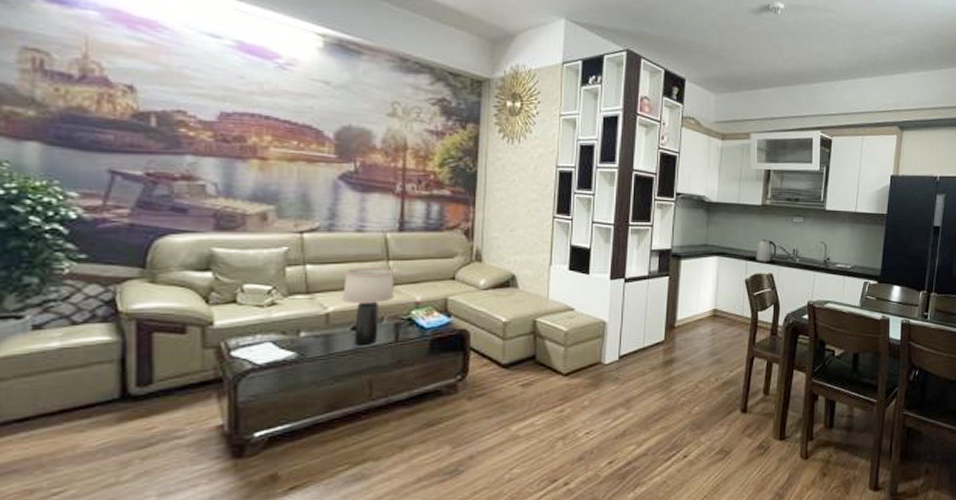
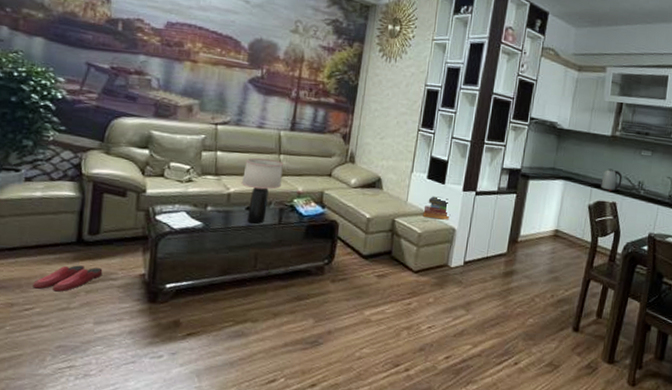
slippers: none [61,426,163,466] -> present [33,265,103,292]
books: none [568,289,599,314] -> present [423,196,451,220]

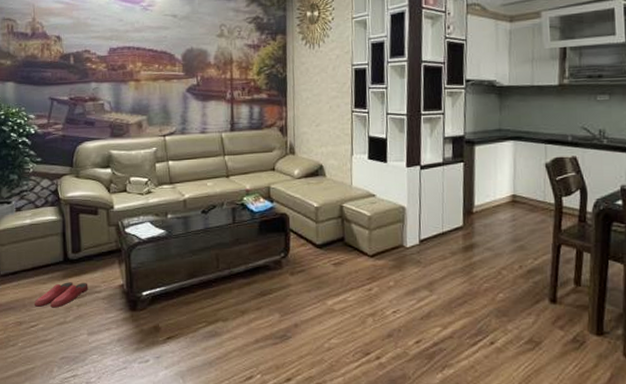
table lamp: present [241,158,283,224] -> none [193,161,231,226]
books: present [423,196,451,220] -> none [369,176,398,200]
kettle: present [600,168,623,193] -> none [555,120,580,147]

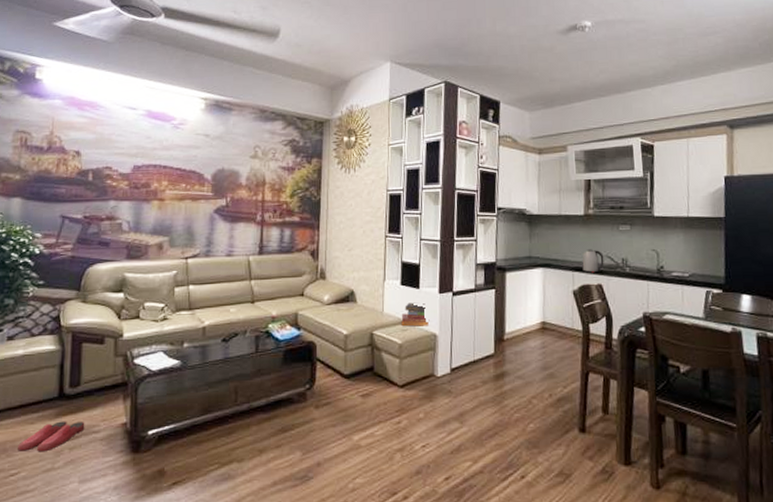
books: none [369,176,398,200] -> present [401,302,430,327]
kettle: none [555,120,580,147] -> present [582,249,604,274]

